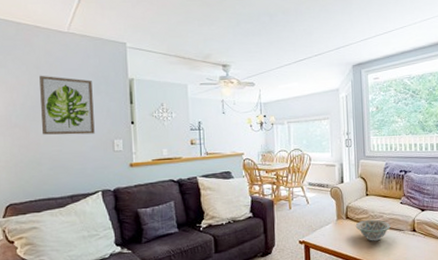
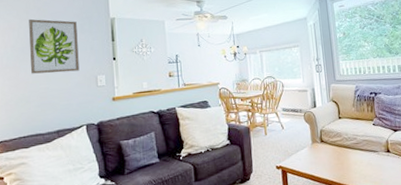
decorative bowl: present [355,219,391,241] -> none [330,142,365,164]

